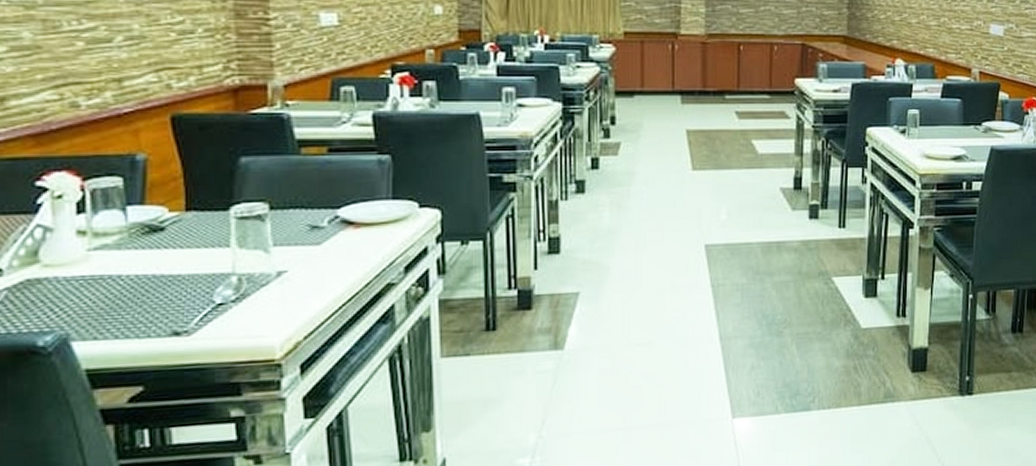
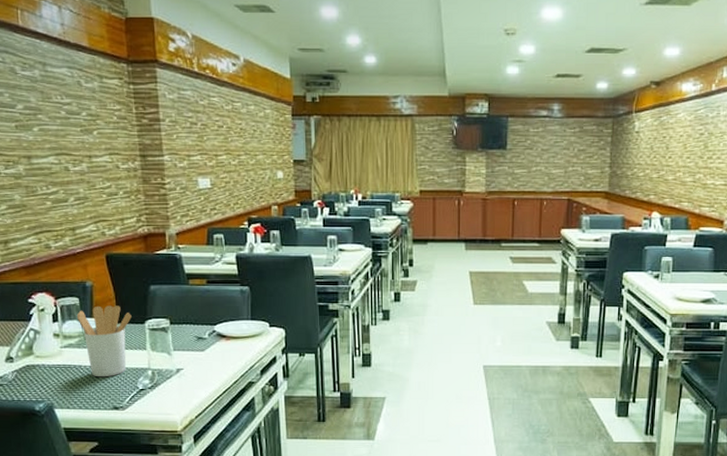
utensil holder: none [117,186,209,291] -> present [76,305,132,377]

